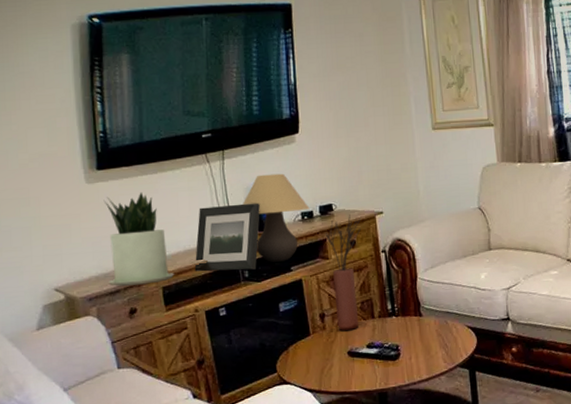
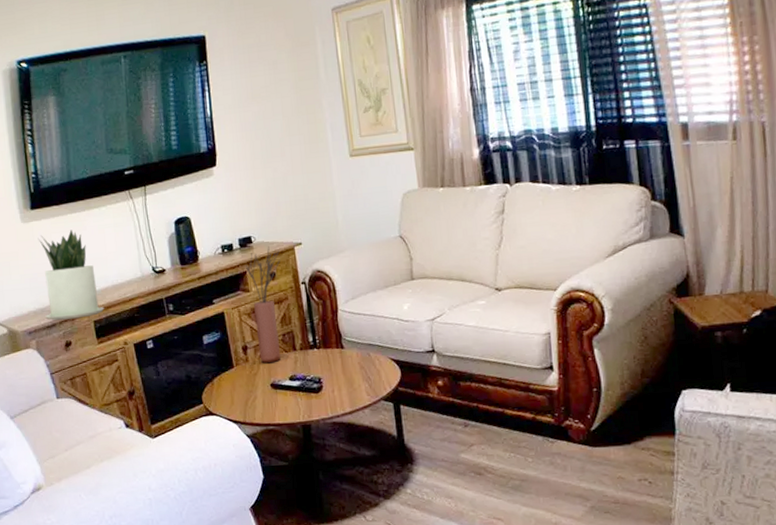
picture frame: present [194,203,260,272] -> none [122,237,182,306]
table lamp: present [242,173,310,263] -> none [165,207,230,296]

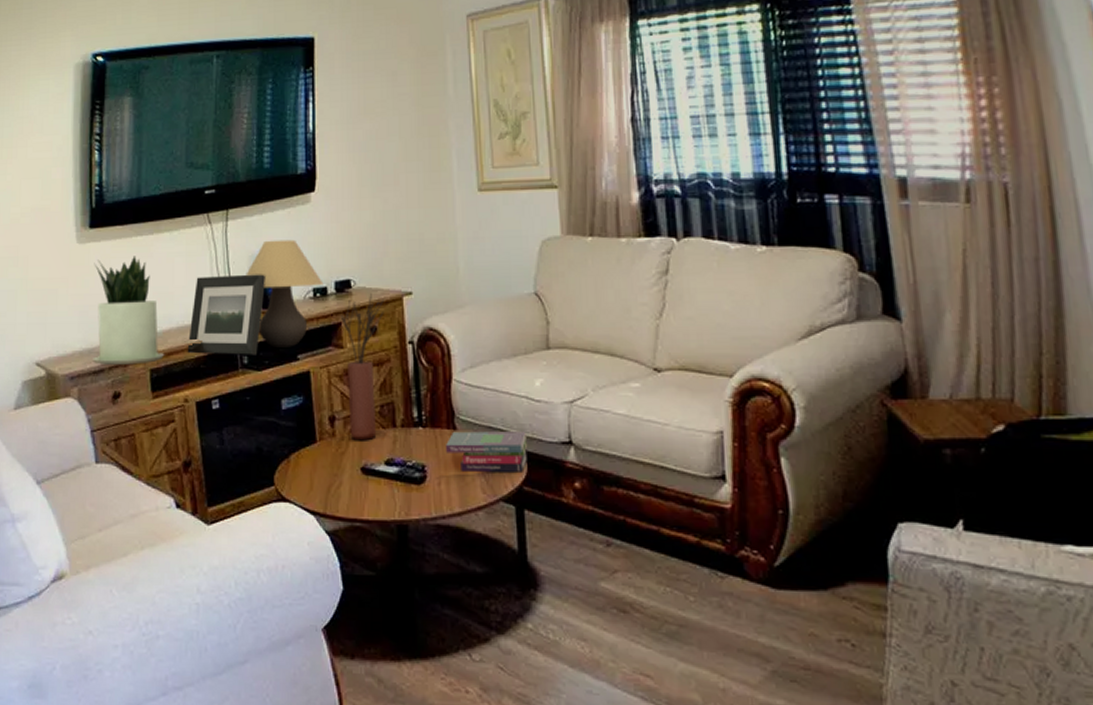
picture frame: none [122,237,182,306] -> present [187,274,265,355]
table lamp: none [165,207,230,296] -> present [246,239,324,349]
books: none [336,346,401,380] -> present [446,431,527,472]

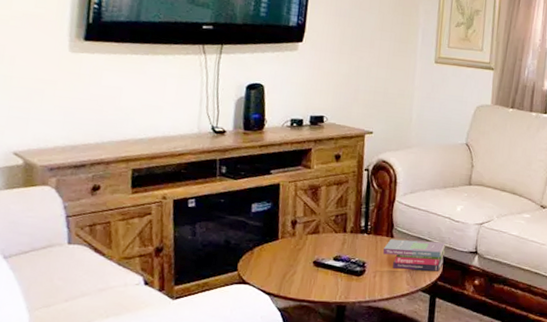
planter: present [93,256,165,365] -> none [75,69,148,164]
picture frame: present [187,274,265,355] -> none [170,97,250,167]
table lamp: present [246,239,324,349] -> none [232,75,301,164]
vase: present [341,294,384,440] -> none [307,129,349,241]

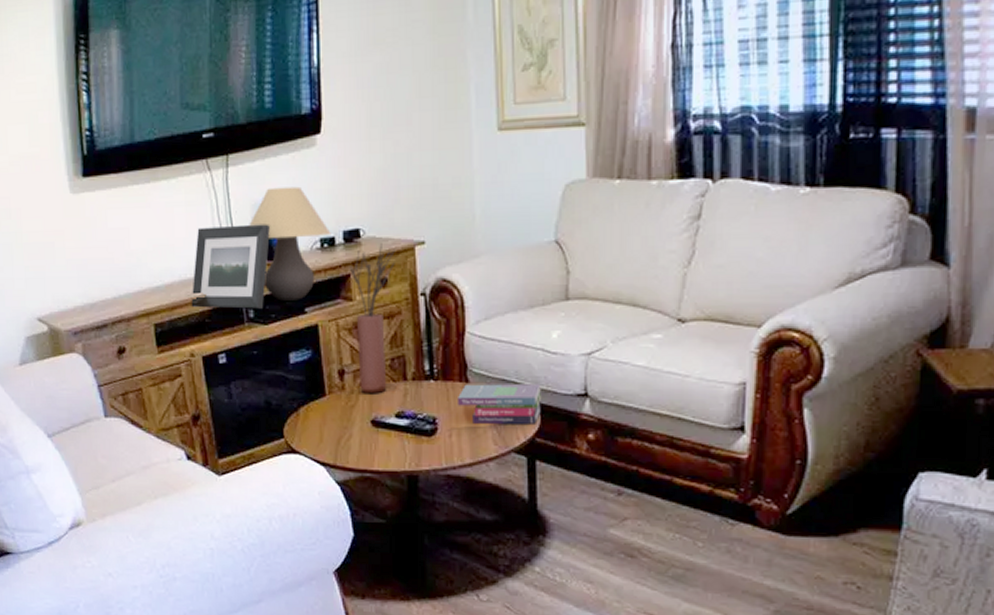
picture frame: none [170,97,250,167] -> present [191,224,270,309]
table lamp: none [232,75,301,164] -> present [249,186,331,302]
vase: none [307,129,349,241] -> present [350,244,395,393]

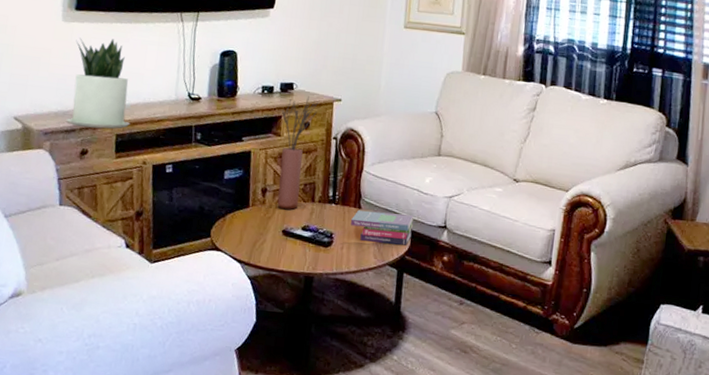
planter: none [89,206,169,320] -> present [66,37,131,129]
picture frame: present [191,224,270,309] -> none [150,64,224,133]
table lamp: present [249,186,331,302] -> none [207,42,272,131]

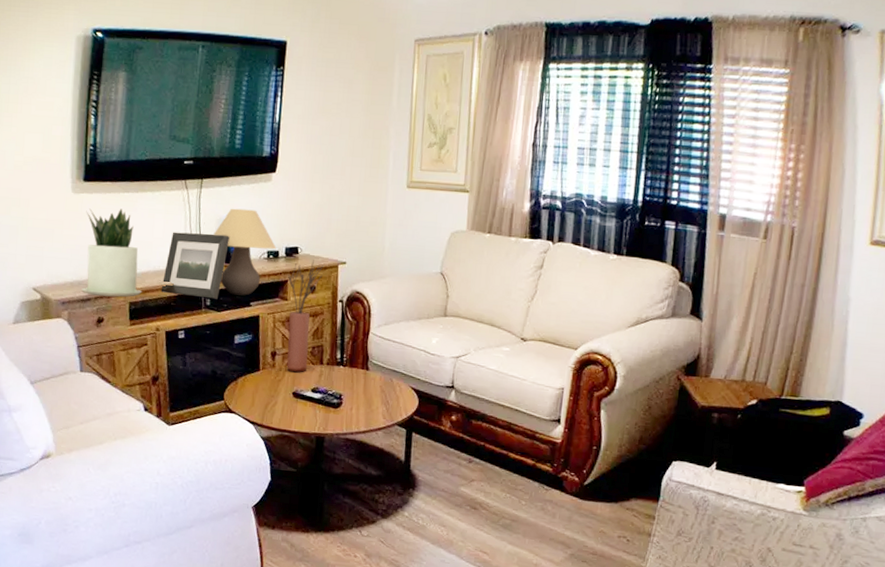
picture frame: none [150,64,224,133] -> present [161,232,229,299]
table lamp: none [207,42,272,131] -> present [213,208,277,297]
books: present [351,210,414,245] -> none [359,371,421,406]

